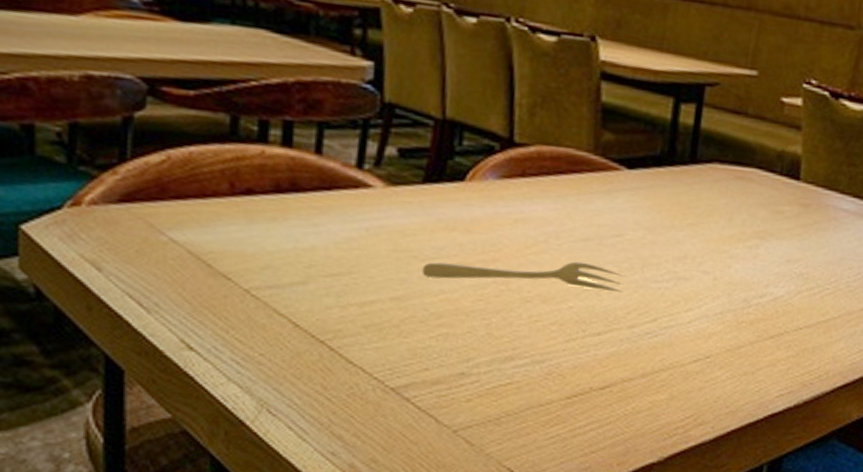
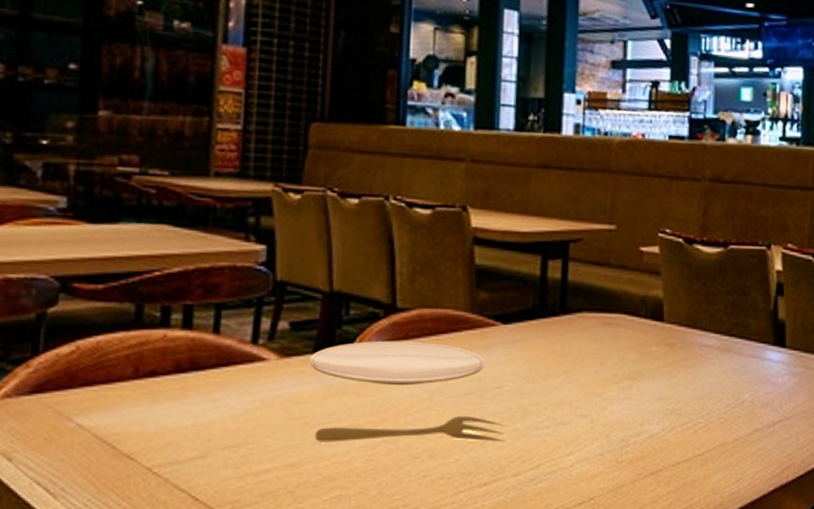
plate: none [418,175,607,226] -> present [309,340,485,385]

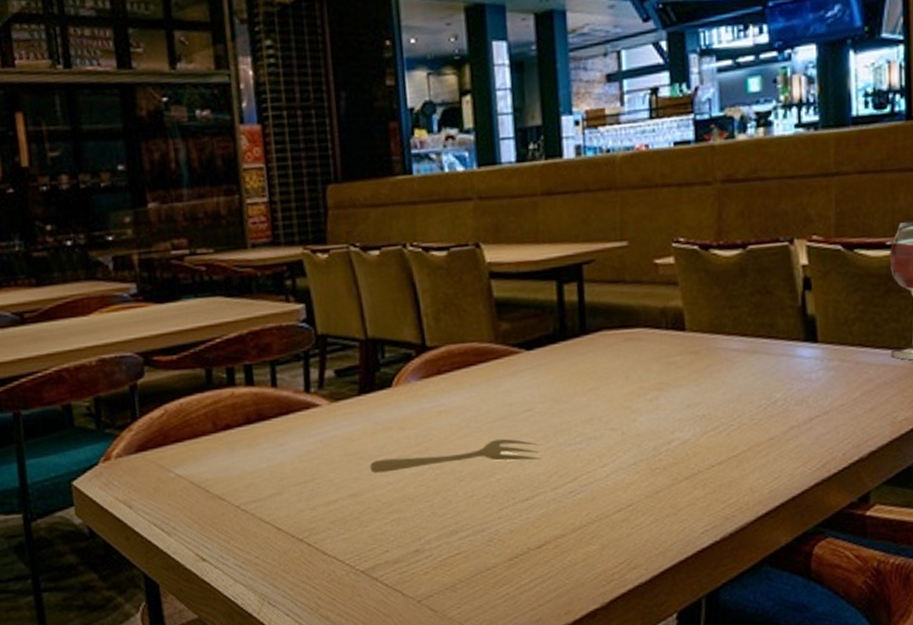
plate: present [309,340,485,385] -> none [356,375,514,418]

